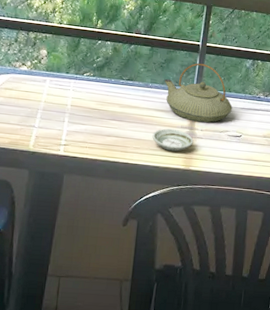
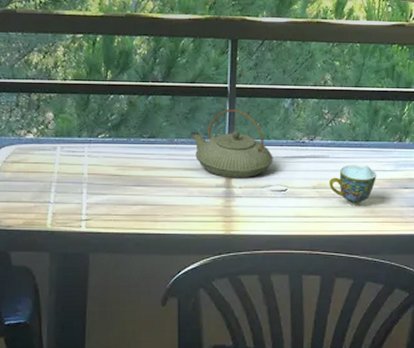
saucer: present [152,128,194,152] -> none [184,190,232,215]

